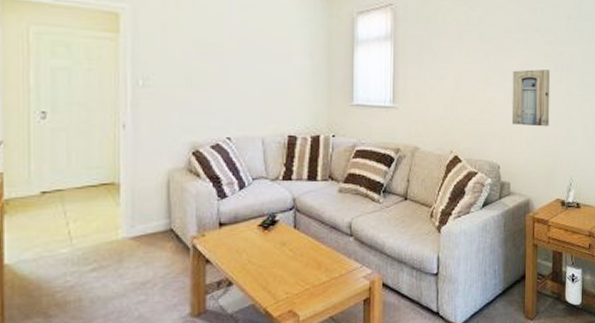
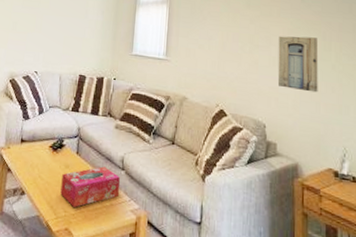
tissue box: none [278,236,348,287] -> present [60,166,120,208]

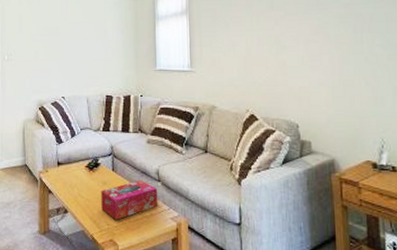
wall art: present [277,36,318,93] -> none [306,31,351,87]

